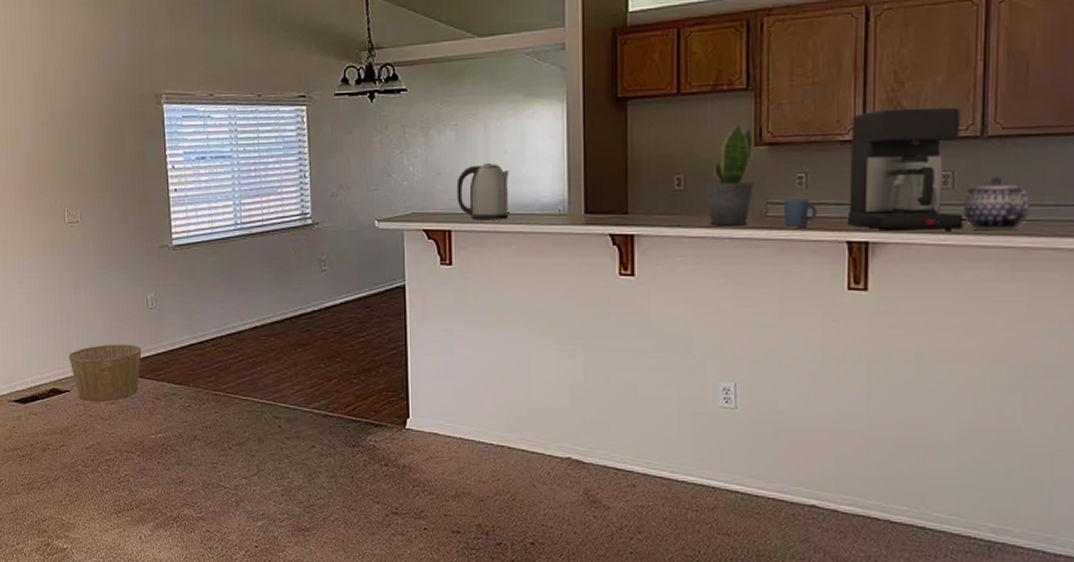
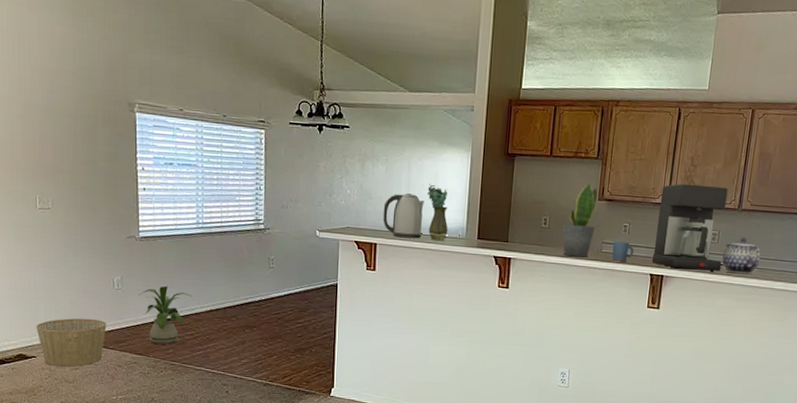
house plant: none [174,301,234,371] -> present [138,286,192,345]
vase: none [512,148,544,221] -> present [427,184,448,242]

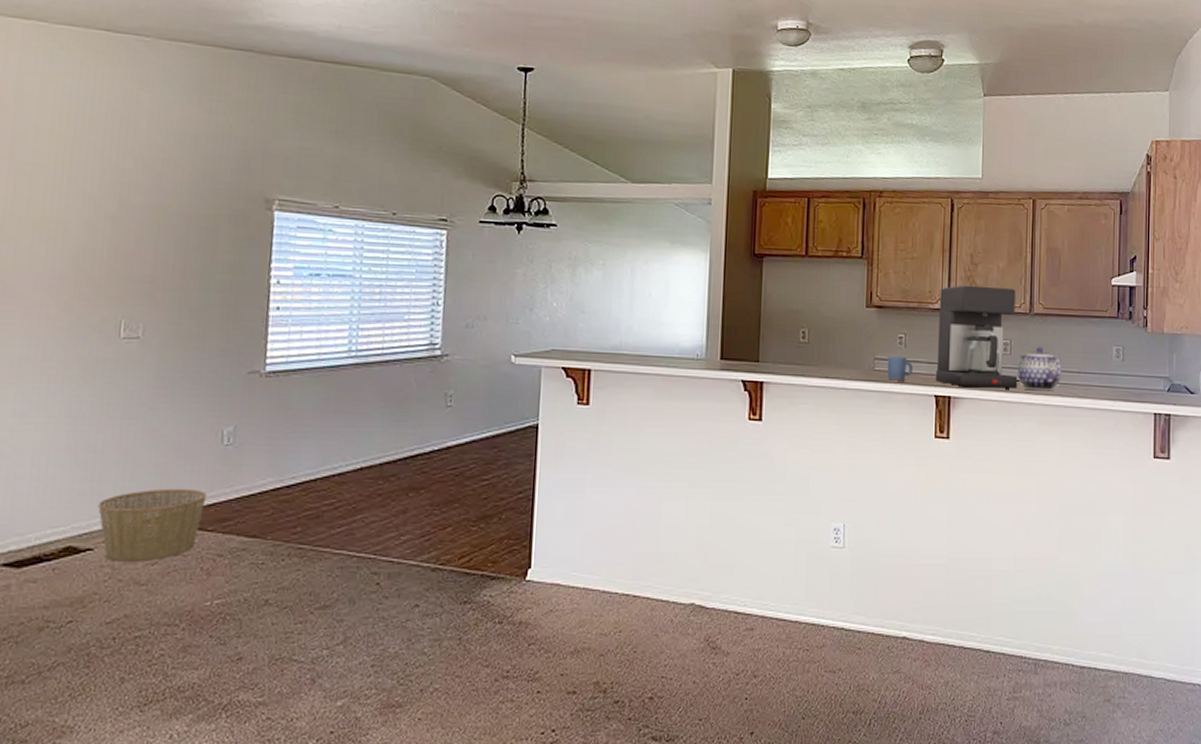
house plant: present [138,286,192,345] -> none [256,437,336,520]
kettle: present [383,193,424,239] -> none [599,305,652,362]
vase: present [427,184,448,242] -> none [656,292,683,364]
potted plant: present [561,182,598,258] -> none [824,285,866,378]

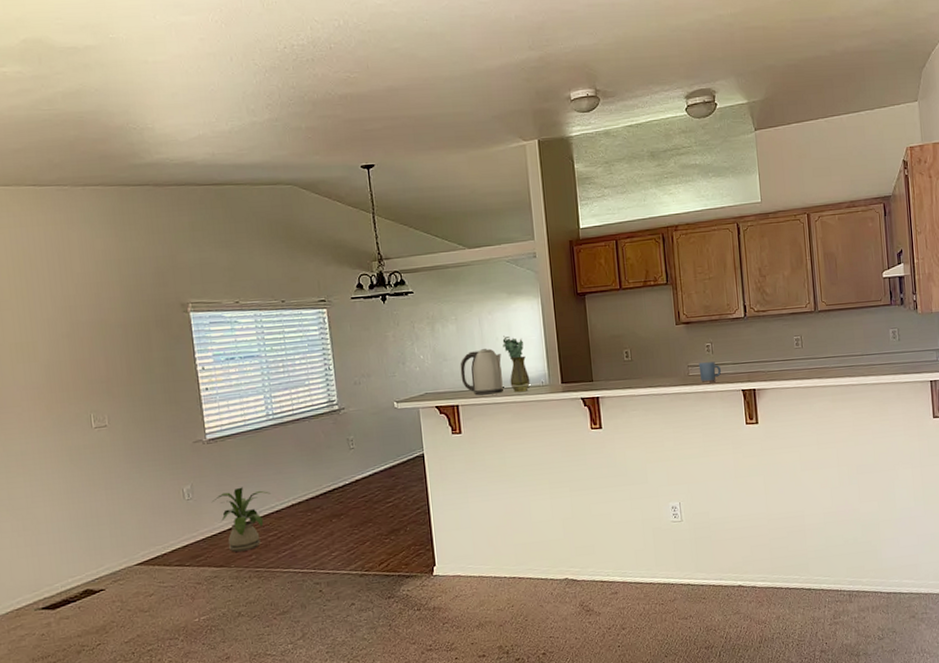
basket: present [98,488,207,561] -> none [102,536,181,597]
house plant: none [256,437,336,520] -> present [211,487,271,552]
kettle: none [599,305,652,362] -> present [460,348,503,396]
vase: none [656,292,683,364] -> present [502,336,530,393]
coffee maker: present [936,285,1018,389] -> none [736,292,811,380]
teapot: present [1018,346,1061,391] -> none [809,337,847,376]

